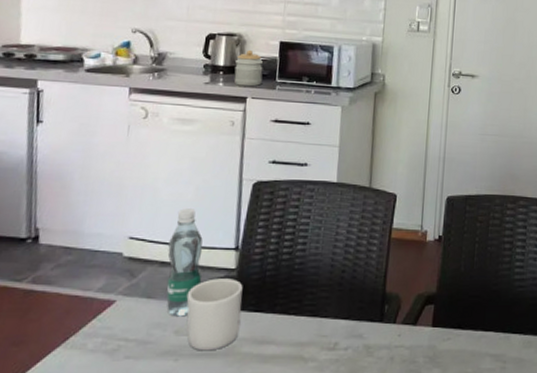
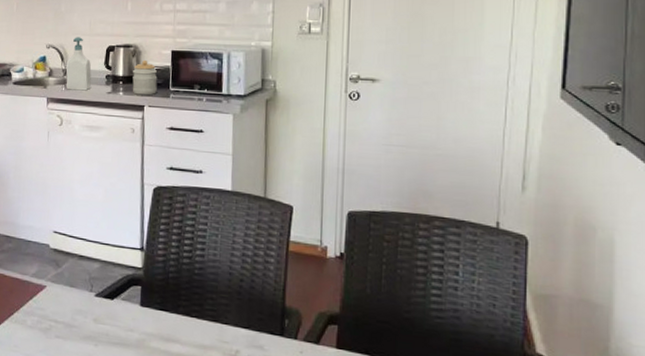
soap bottle: none [154,22,187,81] -> present [65,37,92,91]
bottle: present [166,208,203,317] -> none [84,208,114,307]
mug: present [186,278,243,351] -> none [101,275,150,342]

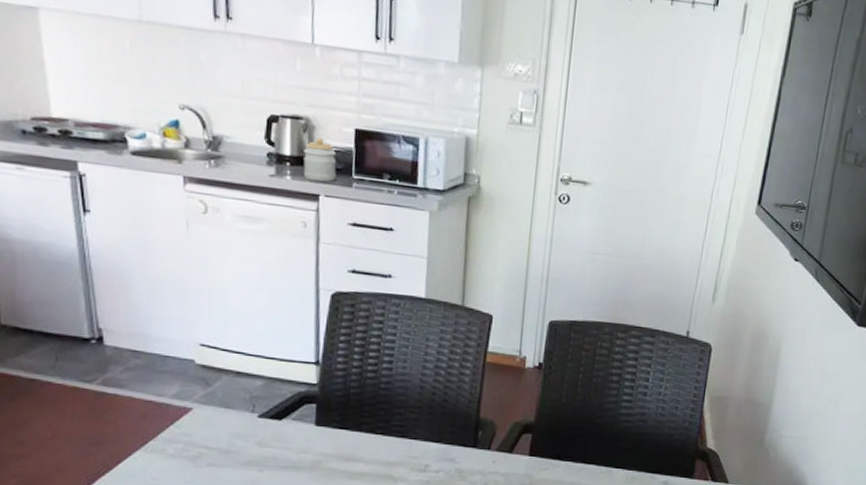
soap bottle: present [65,37,92,91] -> none [209,98,248,171]

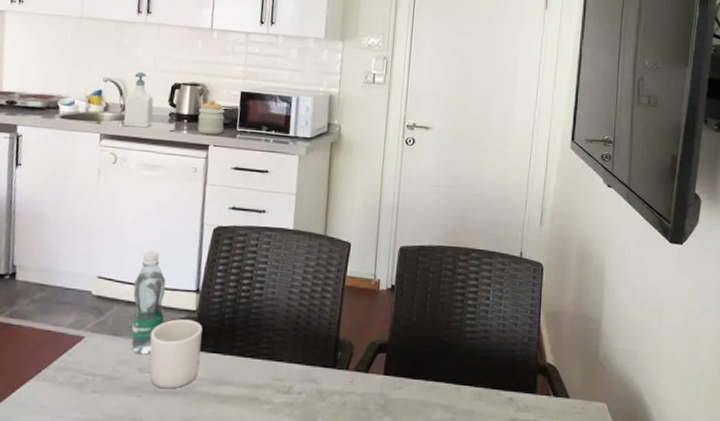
soap bottle: none [209,98,248,171] -> present [123,72,154,128]
bottle: none [243,317,282,429] -> present [131,250,166,355]
mug: none [266,392,327,464] -> present [149,319,203,389]

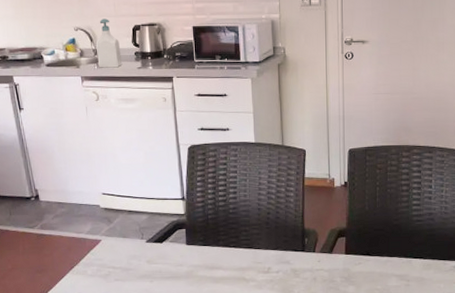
bottle: present [131,250,166,355] -> none [132,169,161,251]
mug: present [149,319,203,389] -> none [151,221,194,275]
jar: present [197,99,225,135] -> none [159,36,183,68]

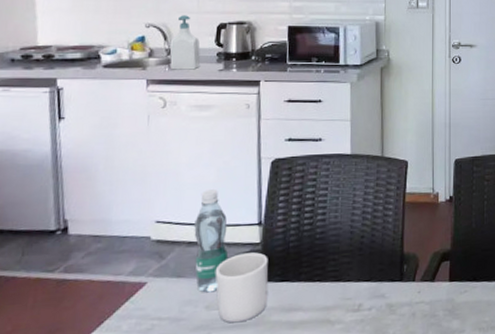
bottle: none [132,169,161,251] -> present [194,189,229,293]
mug: none [151,221,194,275] -> present [214,252,269,323]

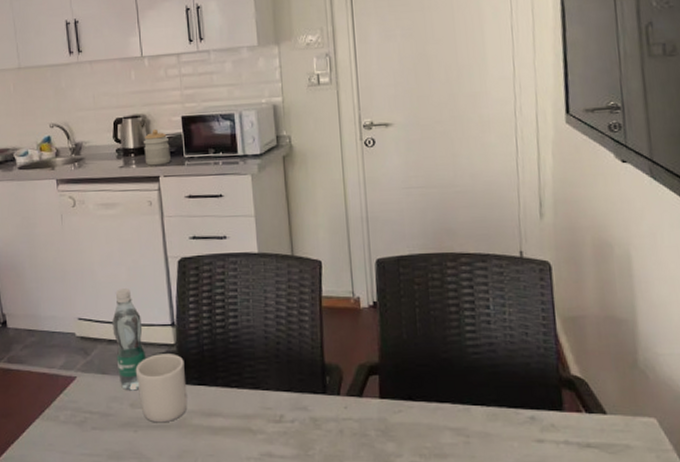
soap bottle: present [169,15,201,70] -> none [72,112,102,169]
jar: none [246,35,274,71] -> present [144,128,171,166]

